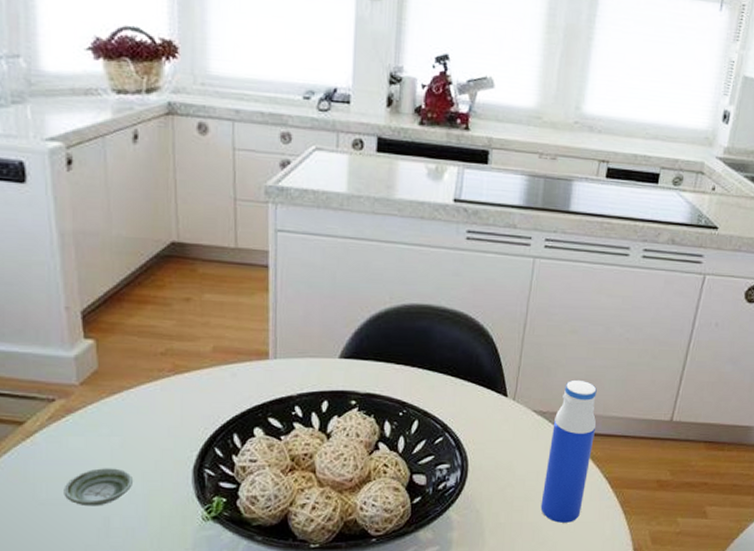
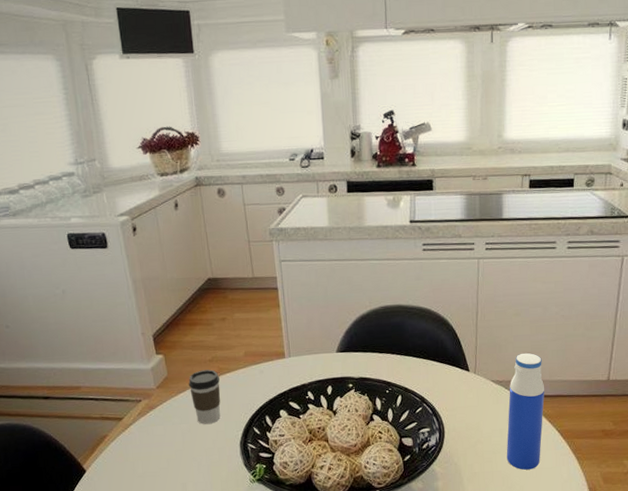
saucer: present [64,468,132,507] -> none [153,447,199,477]
coffee cup: none [127,365,173,439] -> present [188,369,221,424]

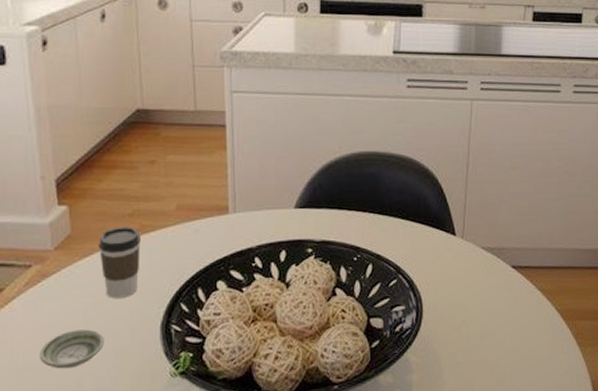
saucer: none [153,447,199,477] -> present [39,329,104,369]
water bottle: present [506,352,545,470] -> none [496,214,544,359]

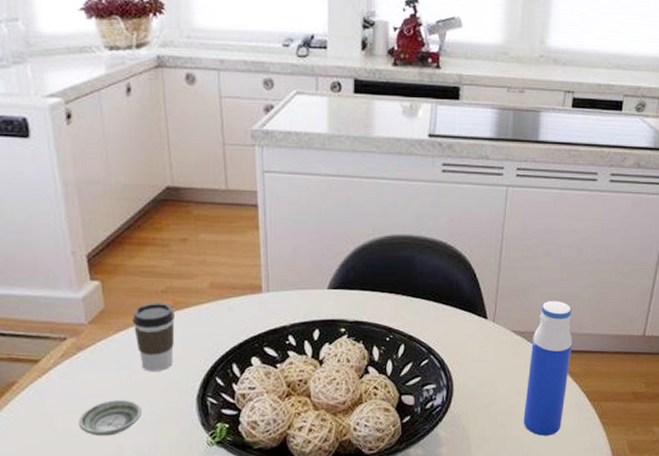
water bottle: none [496,214,544,359] -> present [523,300,573,436]

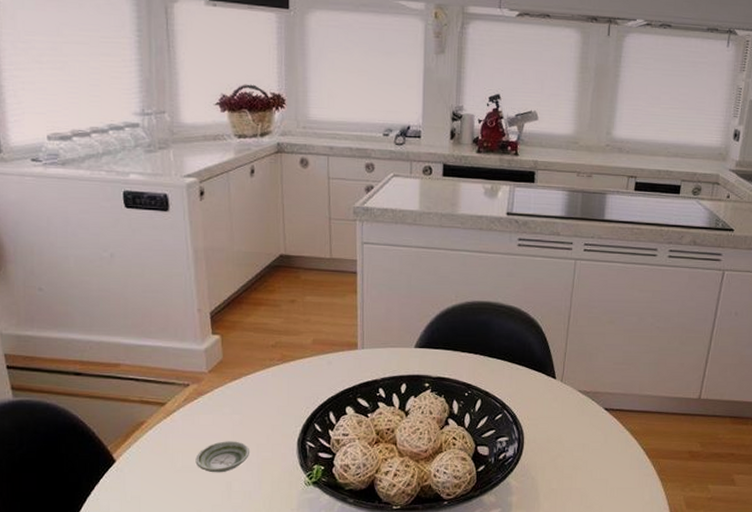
coffee cup: present [132,303,175,371] -> none [245,356,282,416]
water bottle: present [523,300,573,436] -> none [587,363,634,489]

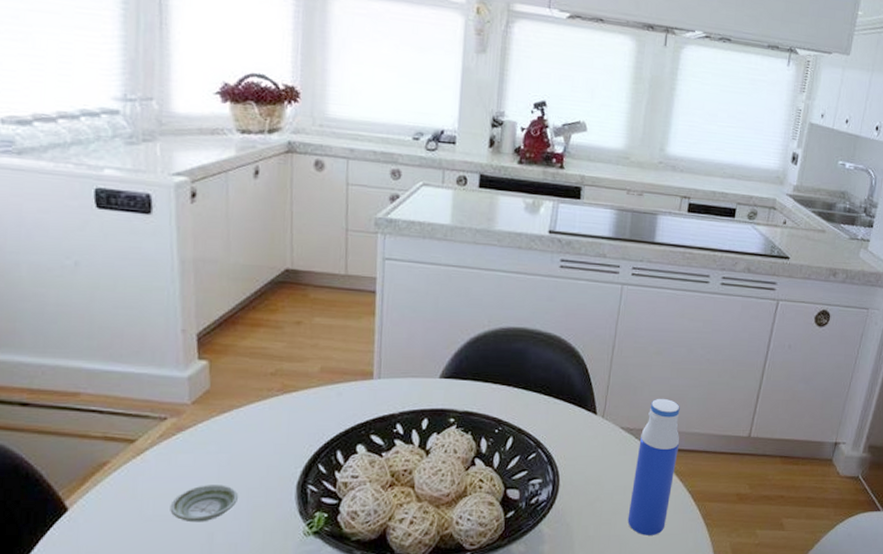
water bottle: none [587,363,634,489] -> present [627,398,680,535]

